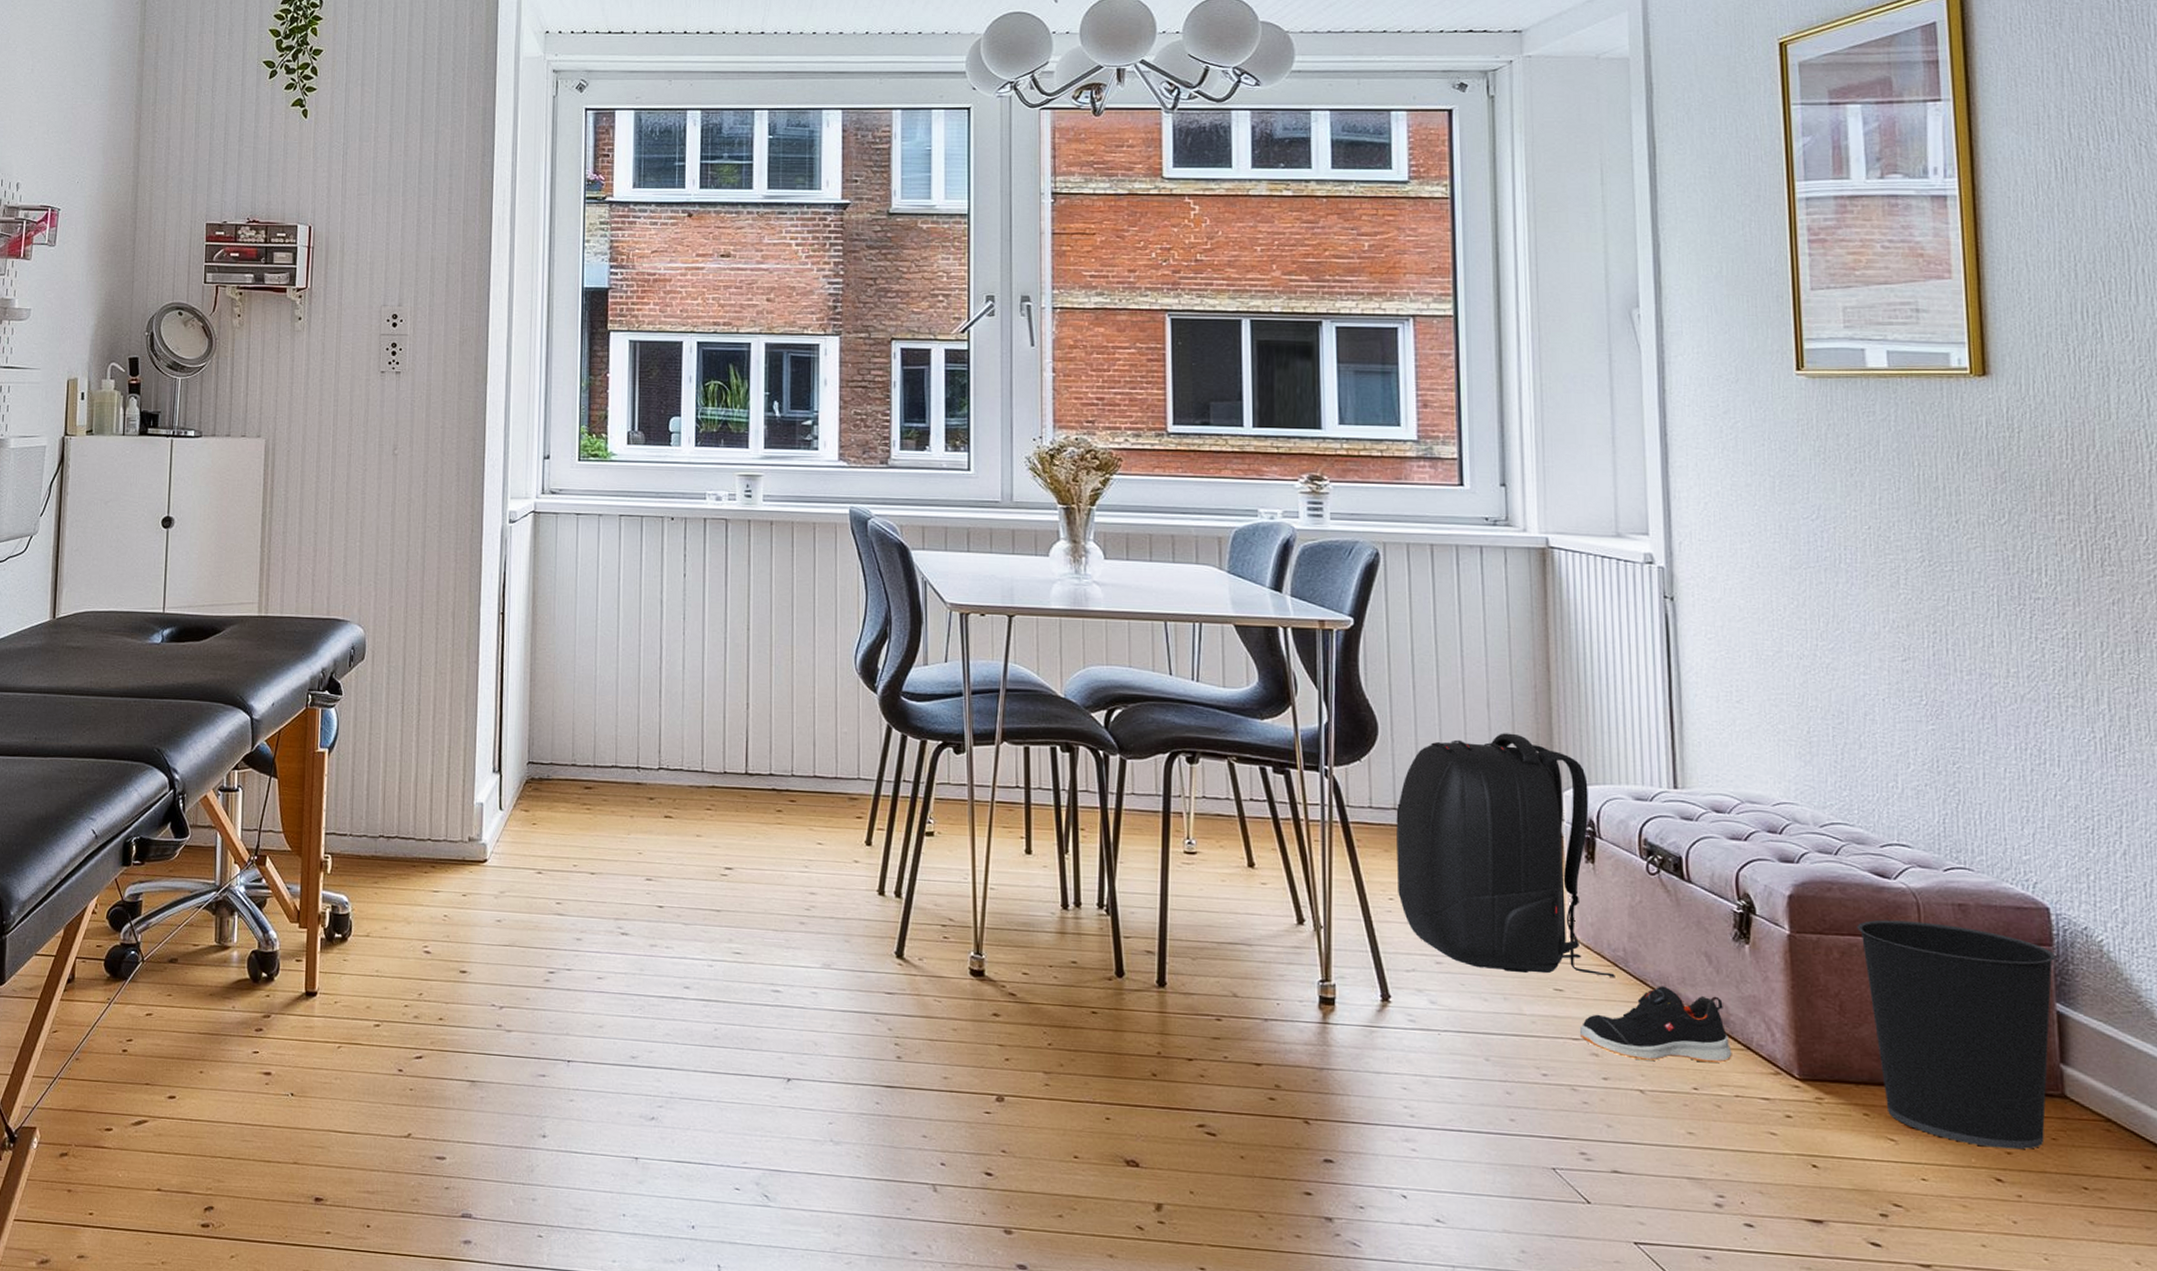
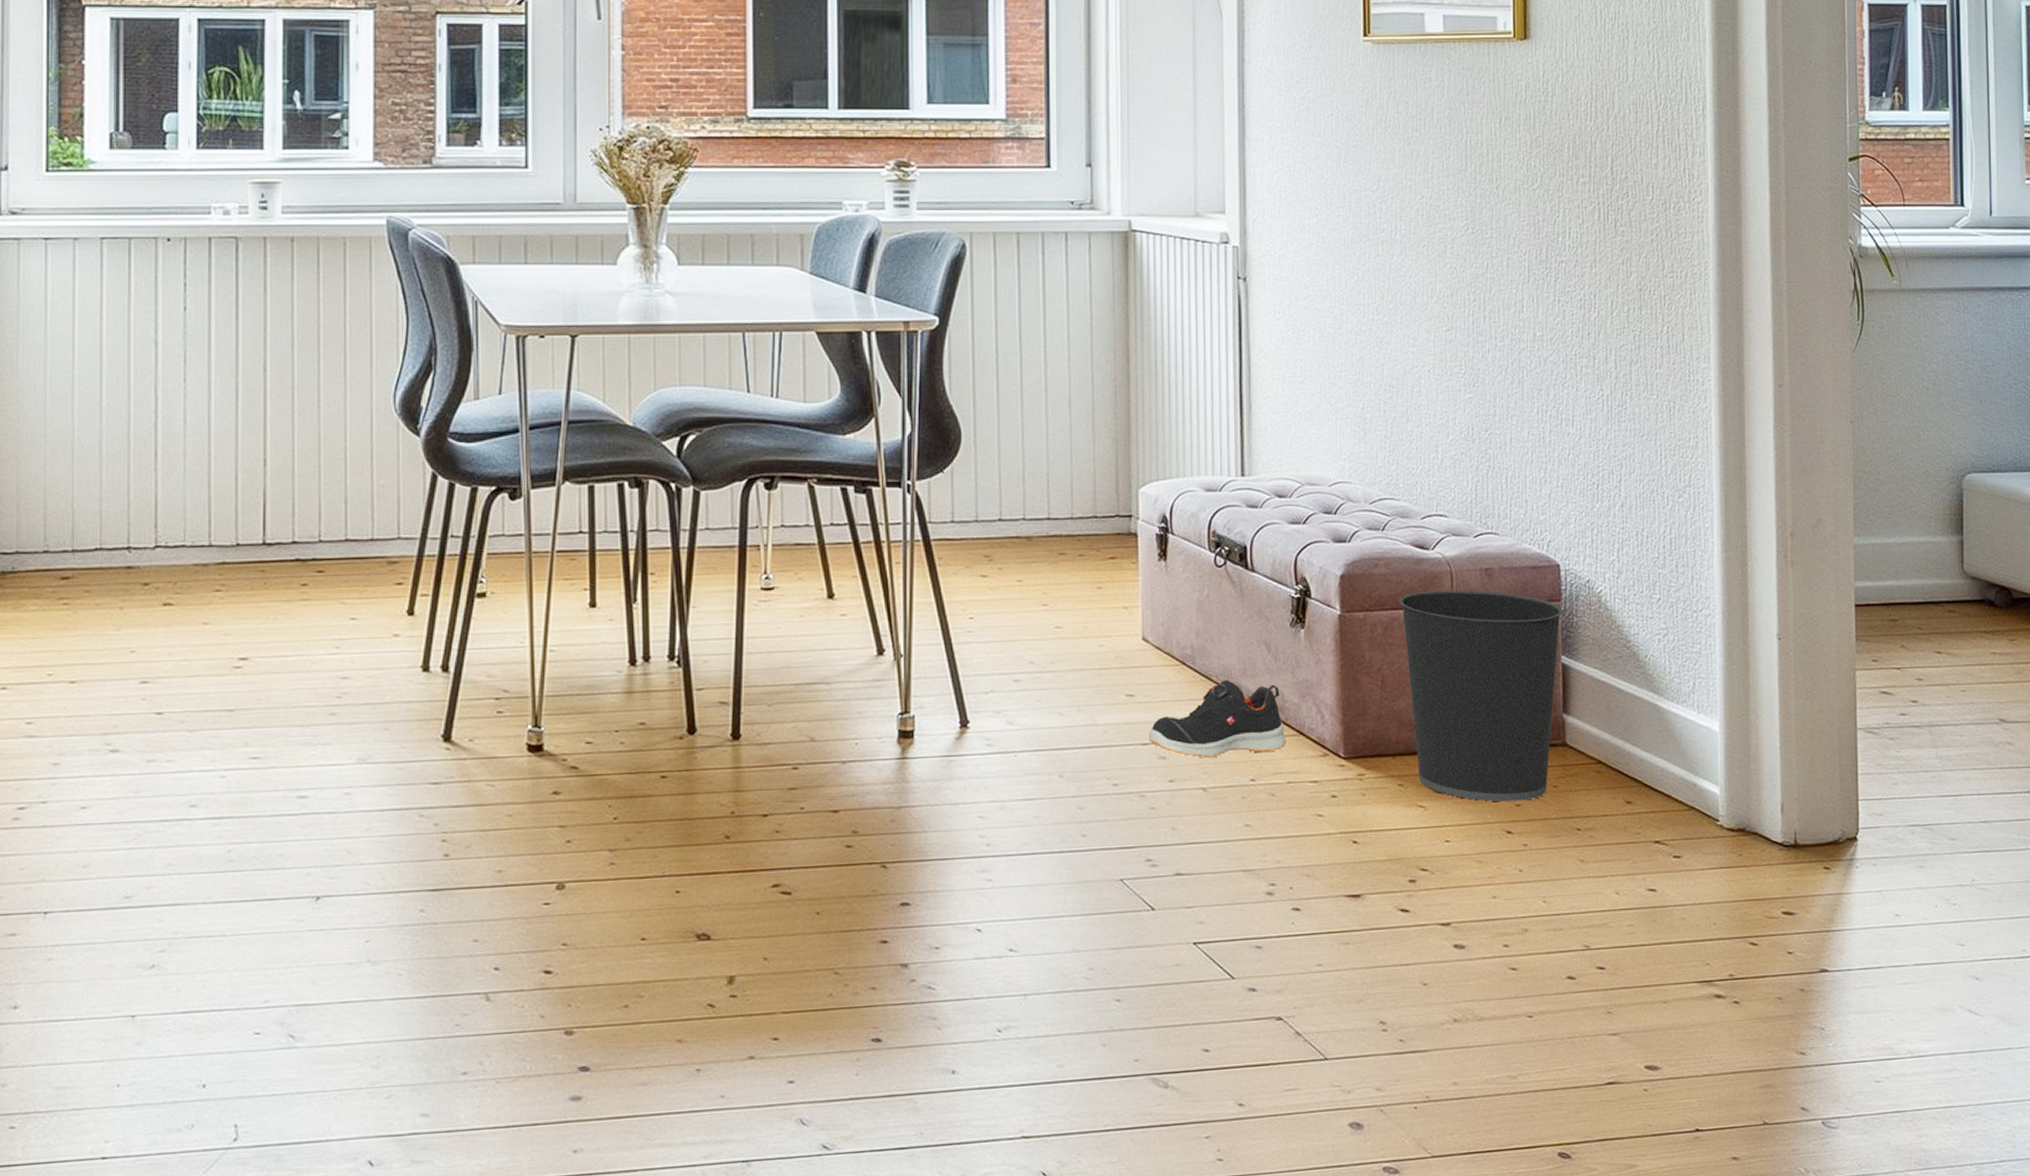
backpack: present [1396,733,1615,977] -> none [978,431,1183,682]

